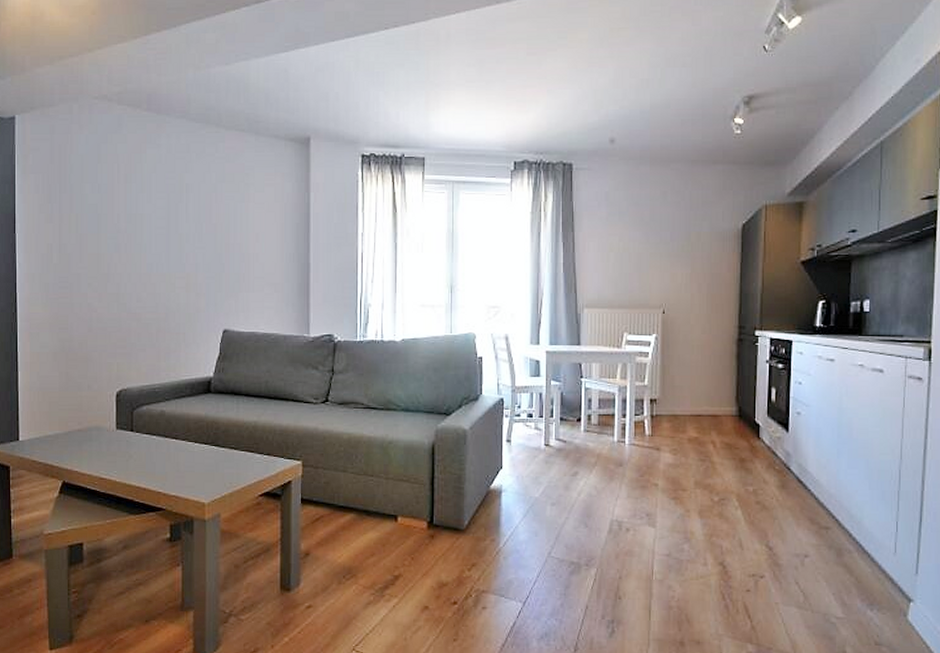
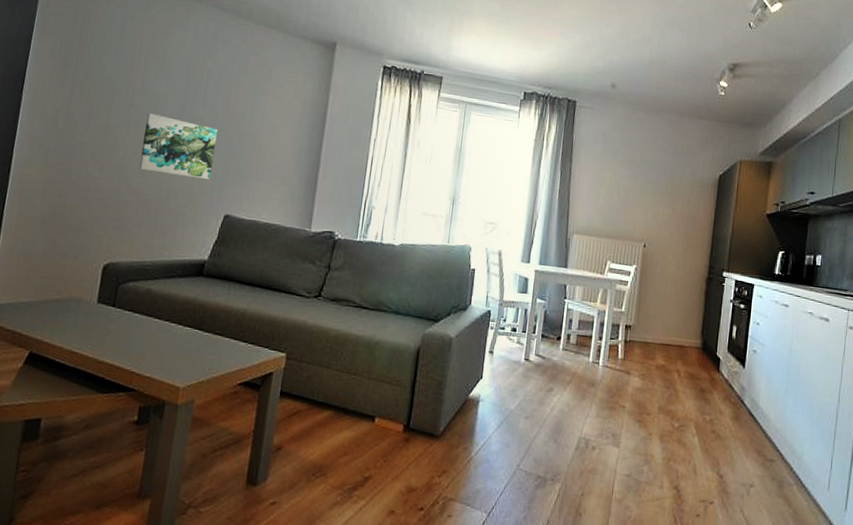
wall art: none [134,237,204,297] -> present [139,113,217,180]

